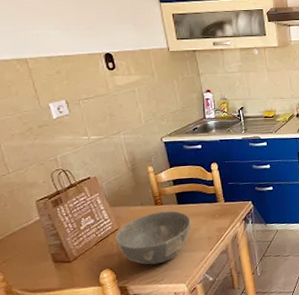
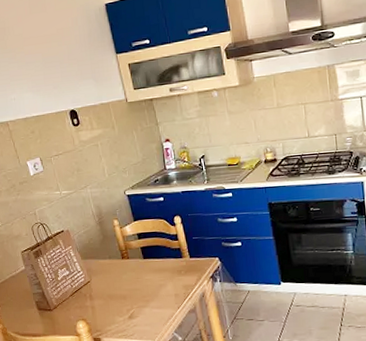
bowl: present [114,211,192,265] -> none [87,265,158,319]

